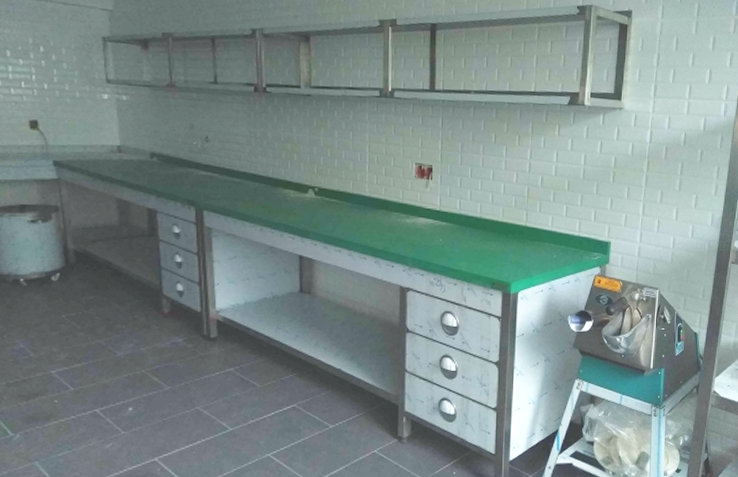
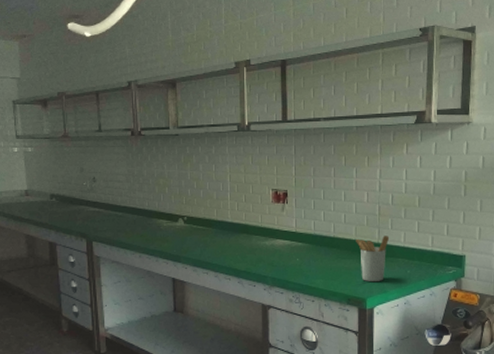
utensil holder: none [502,219,537,267] -> present [356,236,390,282]

